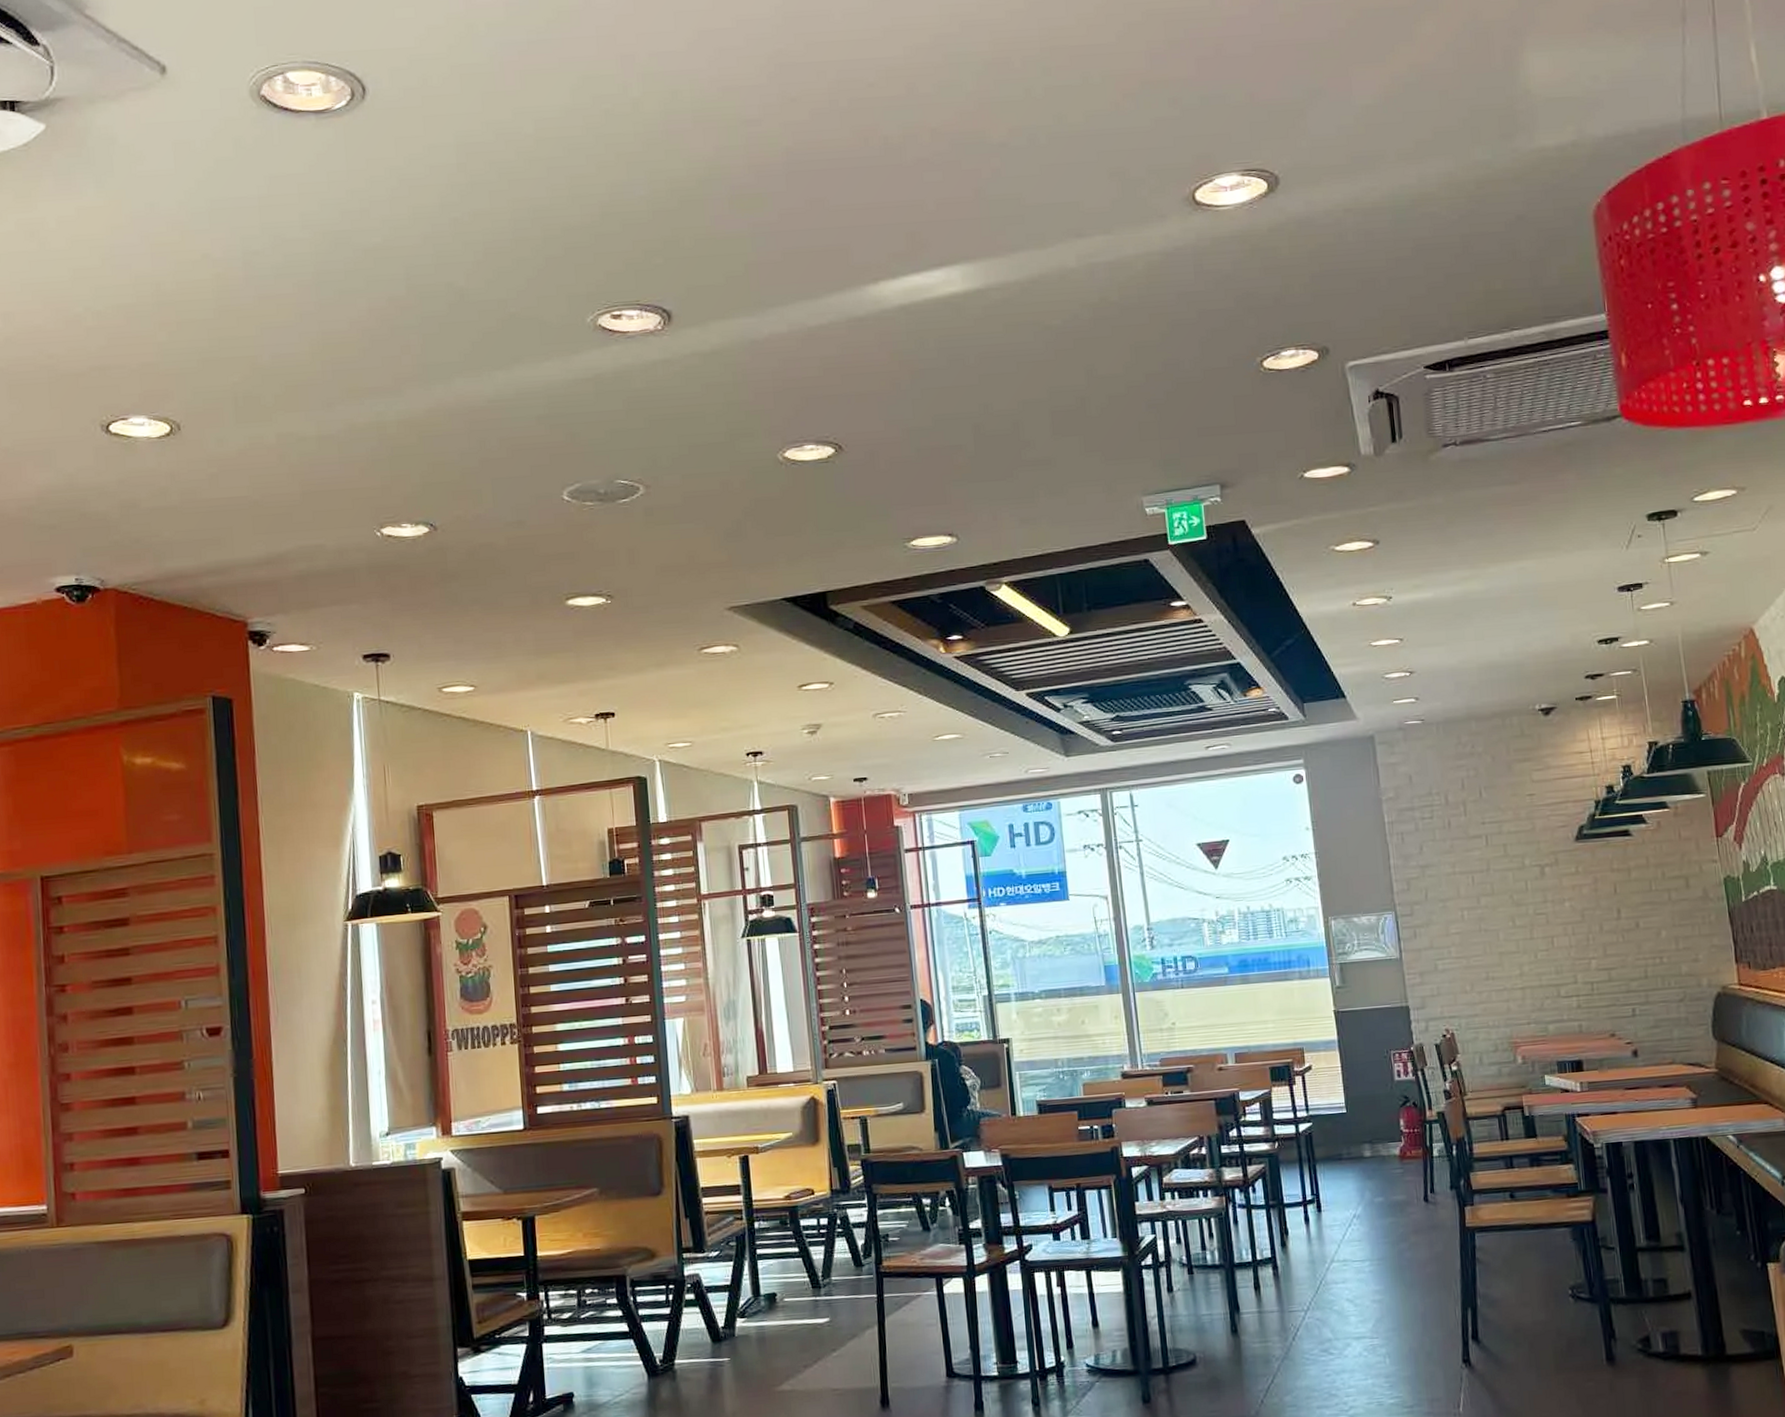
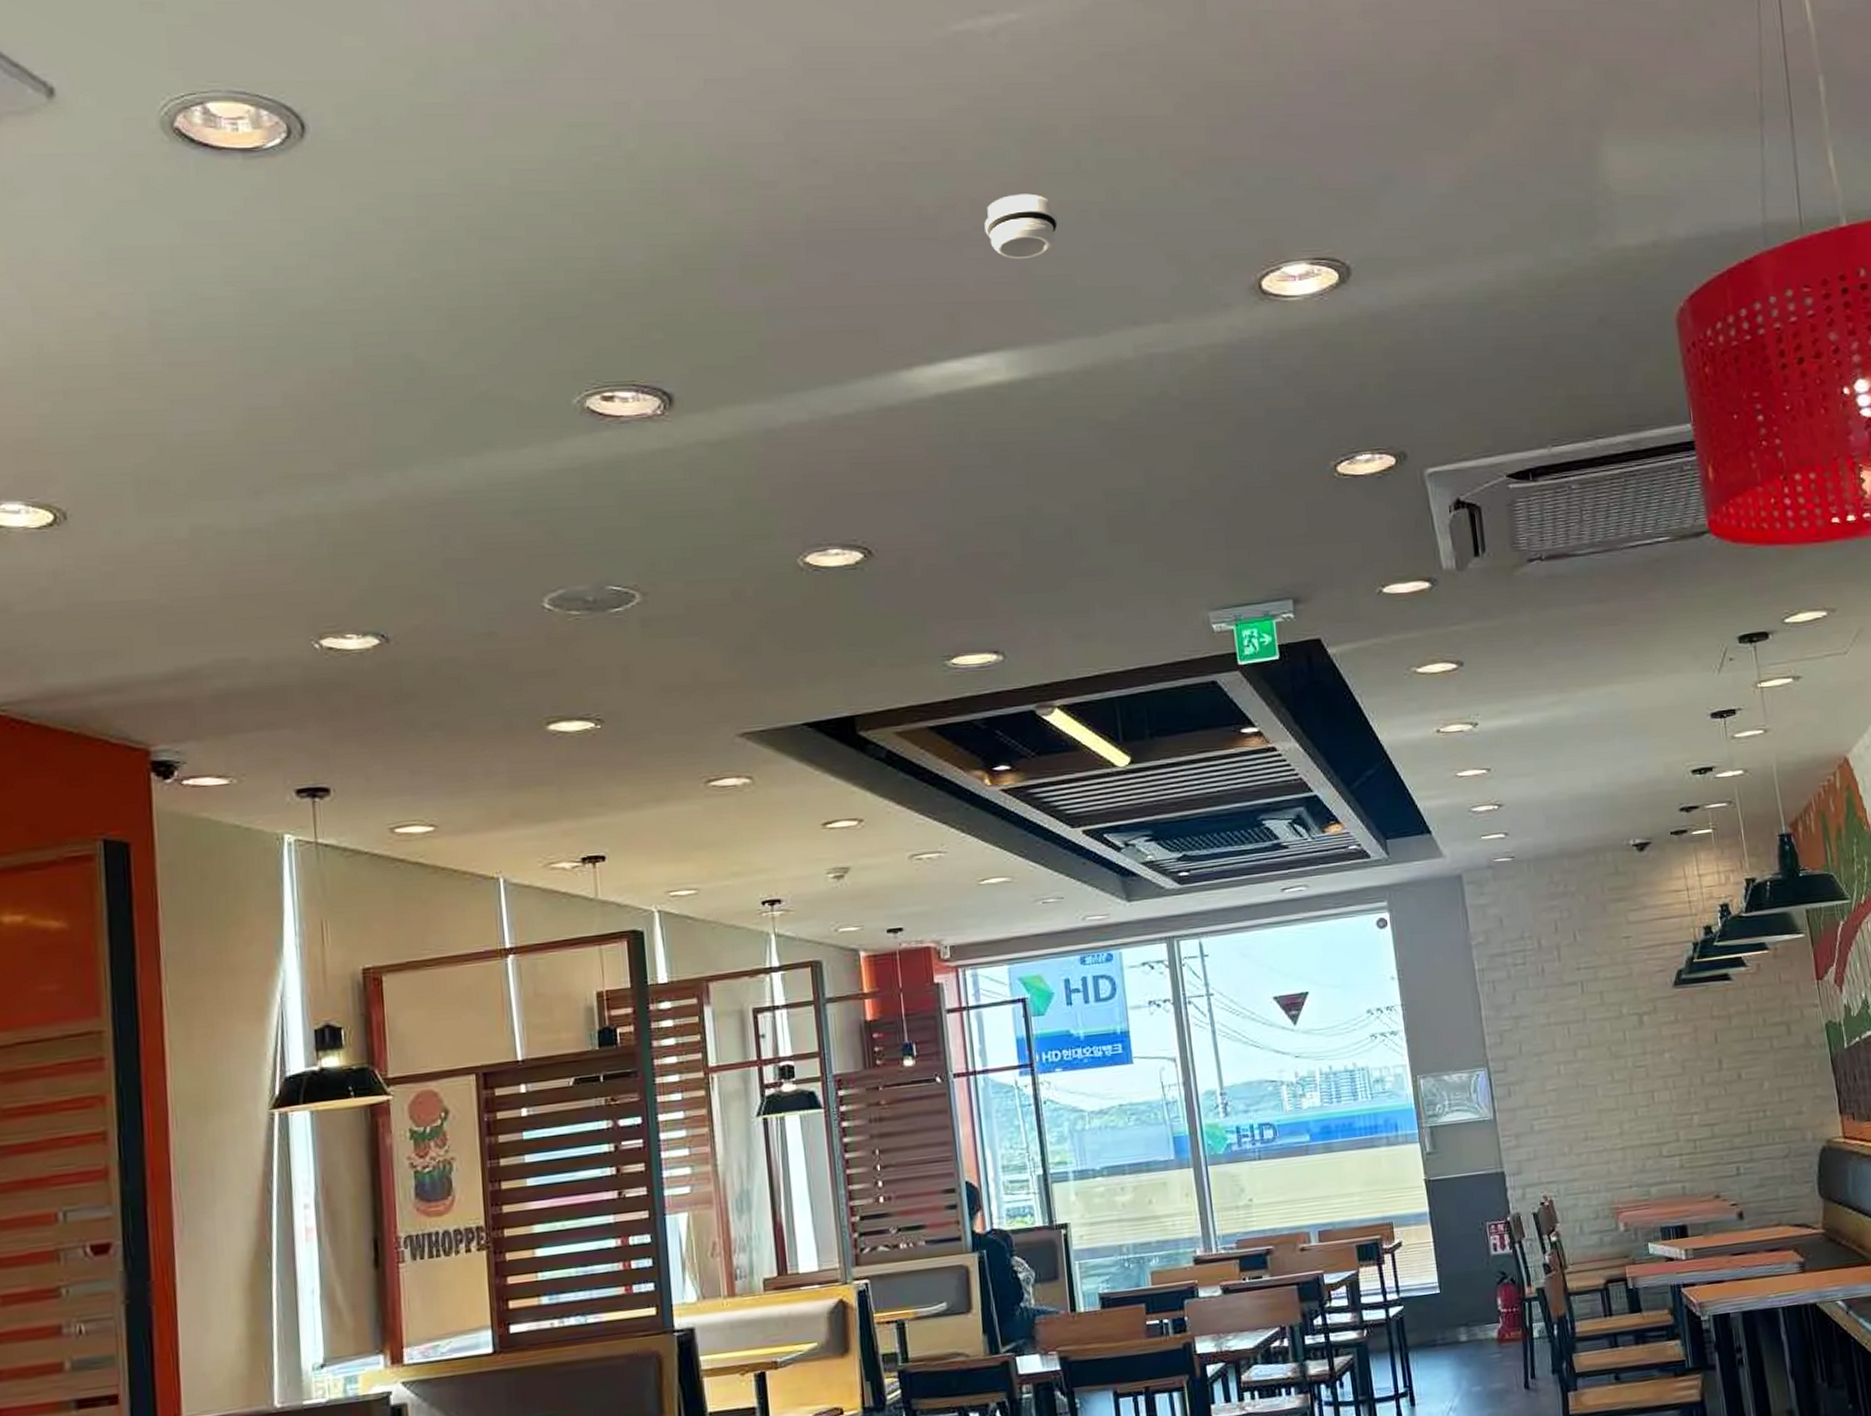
smoke detector: none [943,121,1009,181] -> present [984,193,1058,260]

